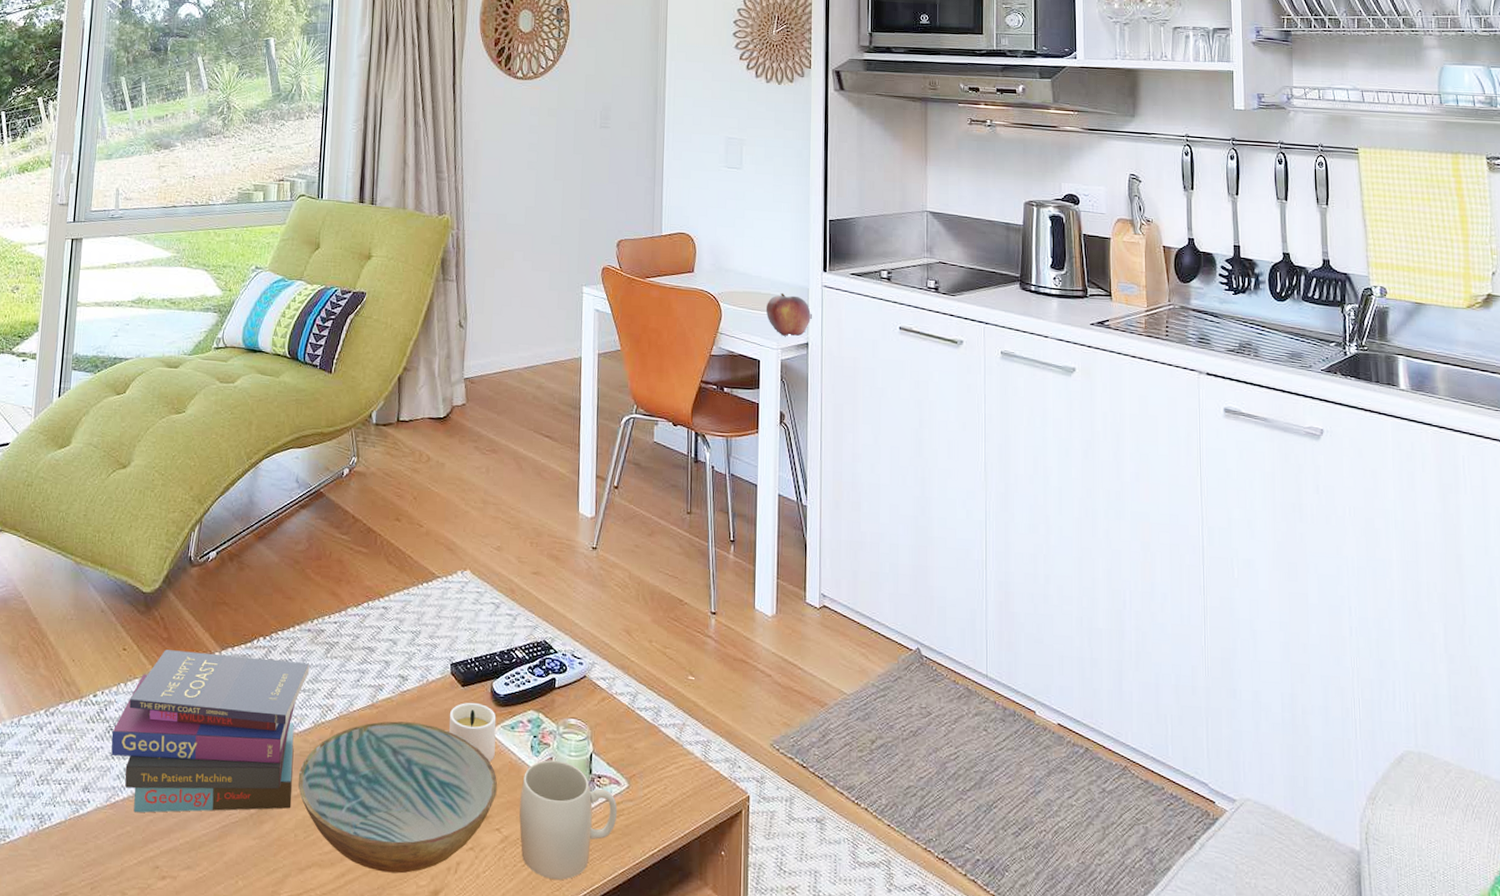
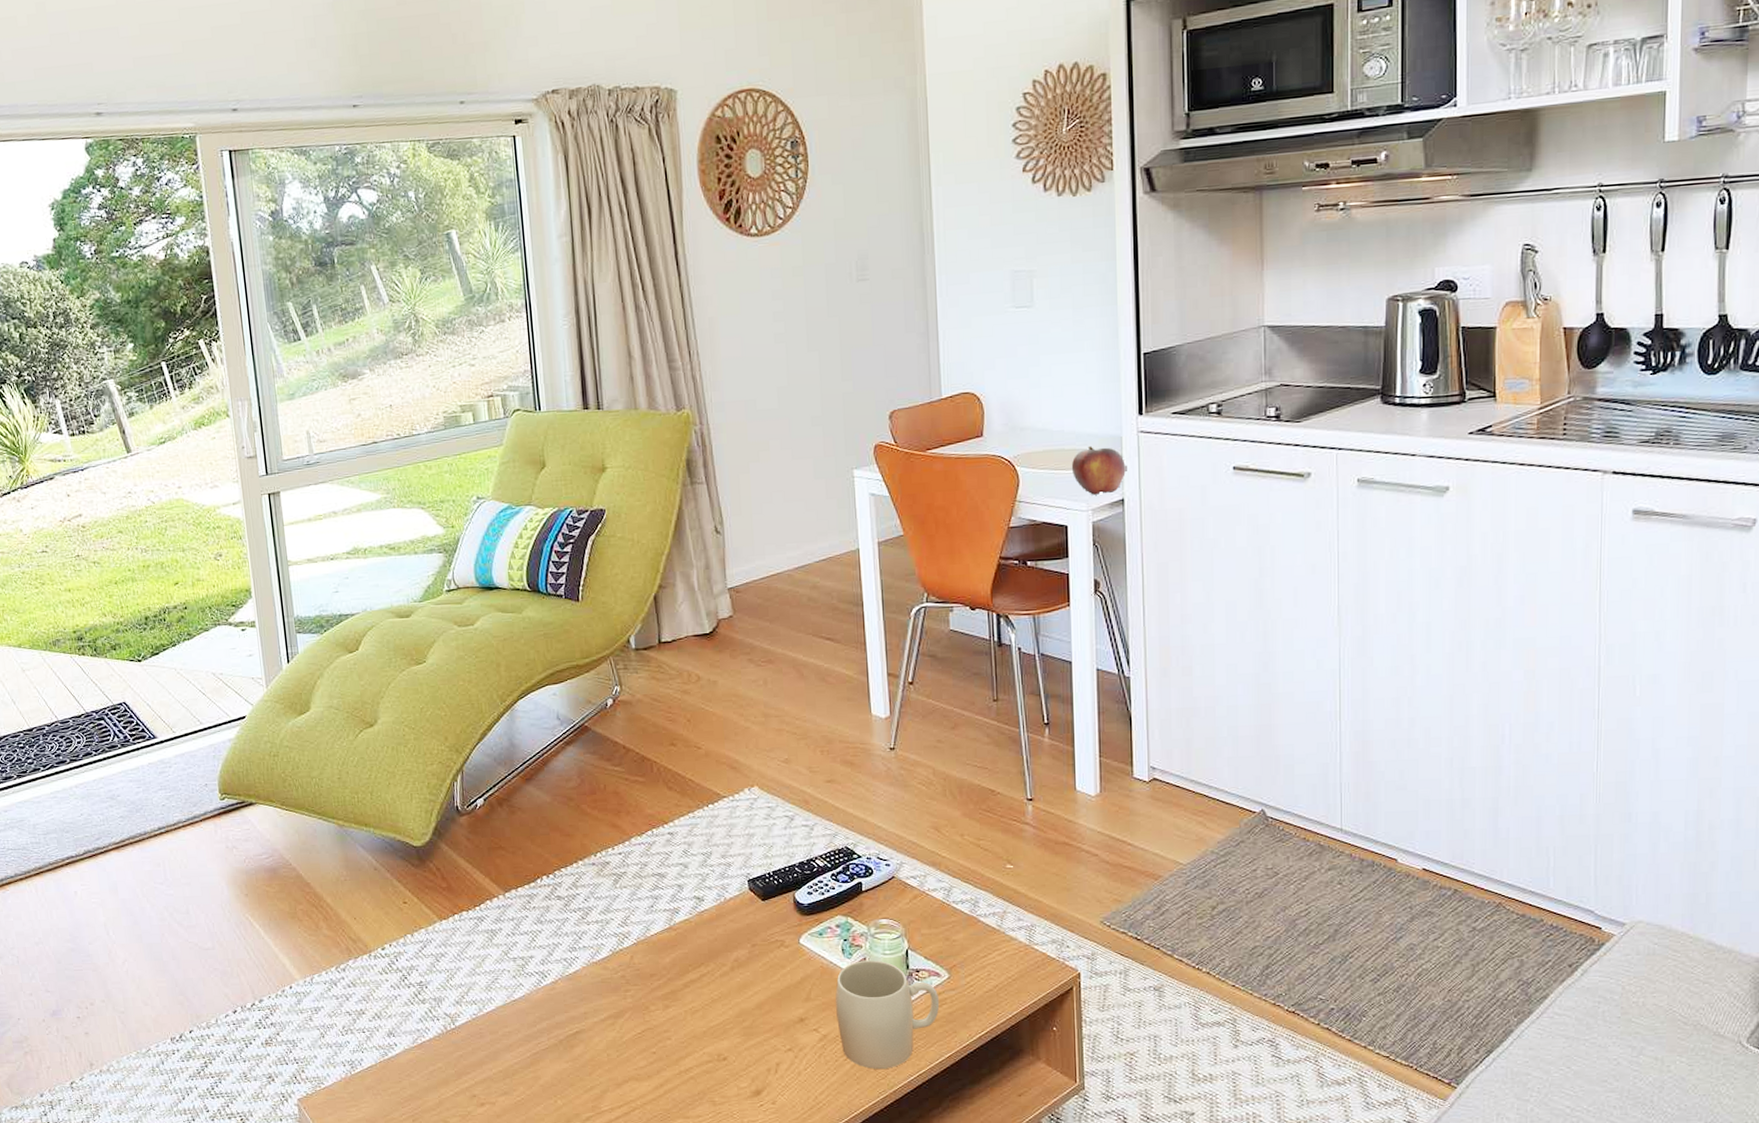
books: present [111,649,310,813] -> none [406,895,600,1050]
bowl: present [297,721,497,874] -> none [602,940,810,1079]
candle: present [449,702,497,762] -> none [752,914,806,968]

